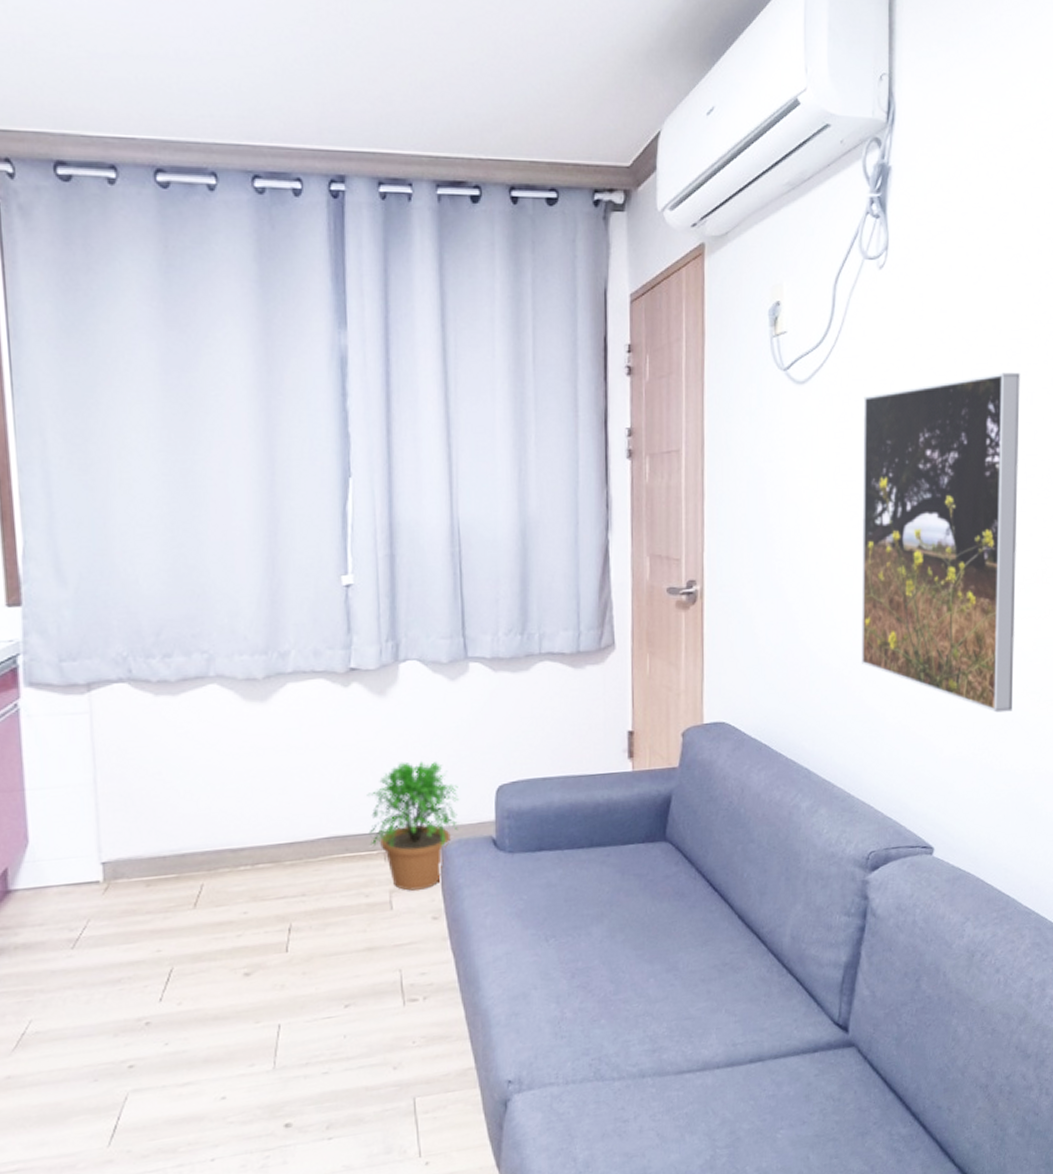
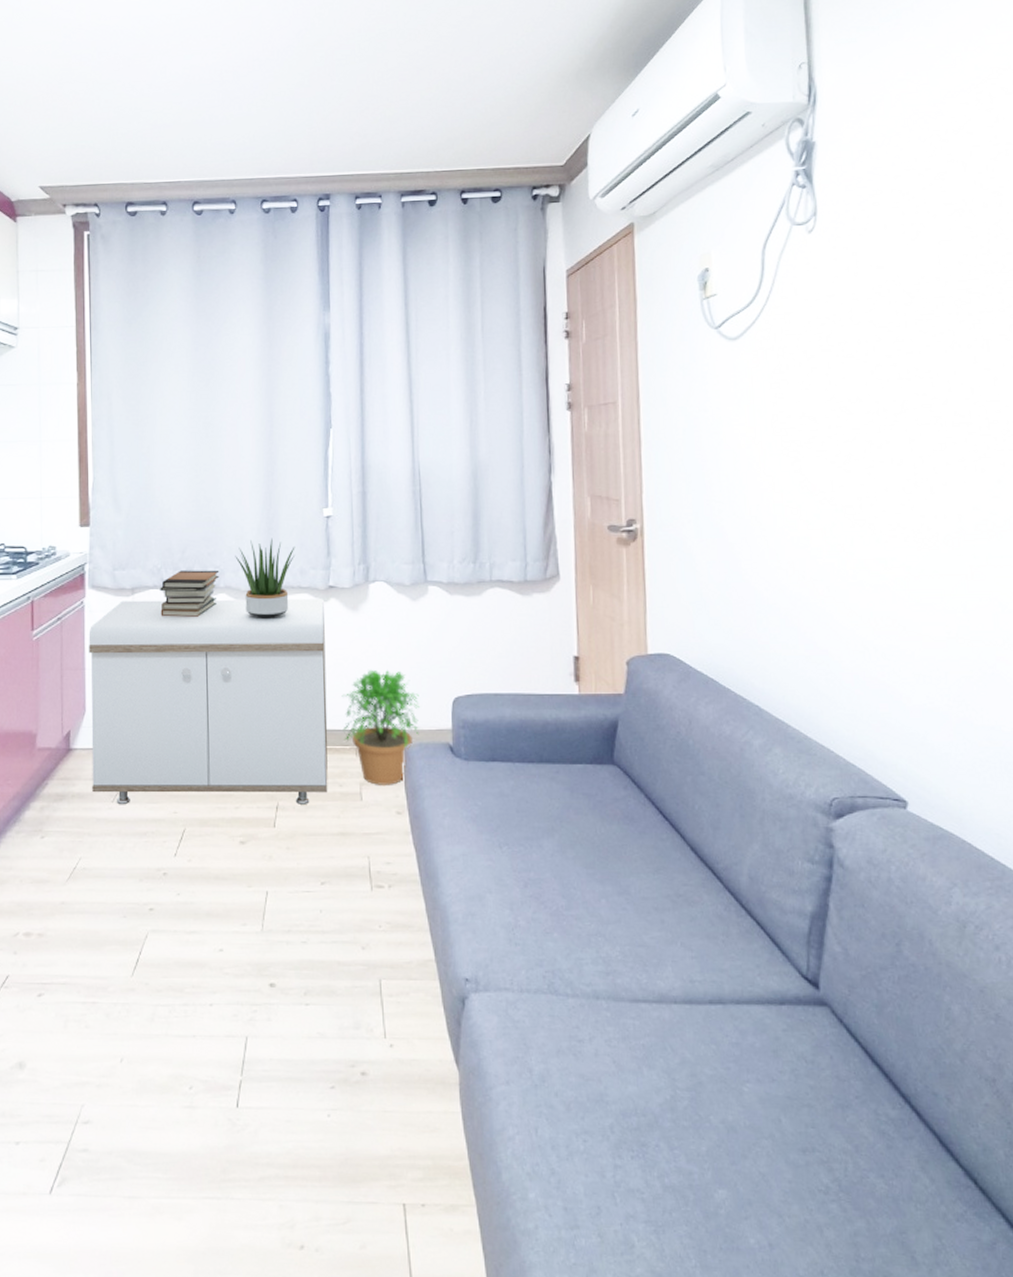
storage bench: none [27,684,352,951] -> present [88,599,328,805]
book stack: none [127,655,209,717] -> present [160,570,220,618]
potted plant: none [228,613,307,712] -> present [235,538,295,619]
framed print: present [861,372,1020,713] -> none [799,321,992,664]

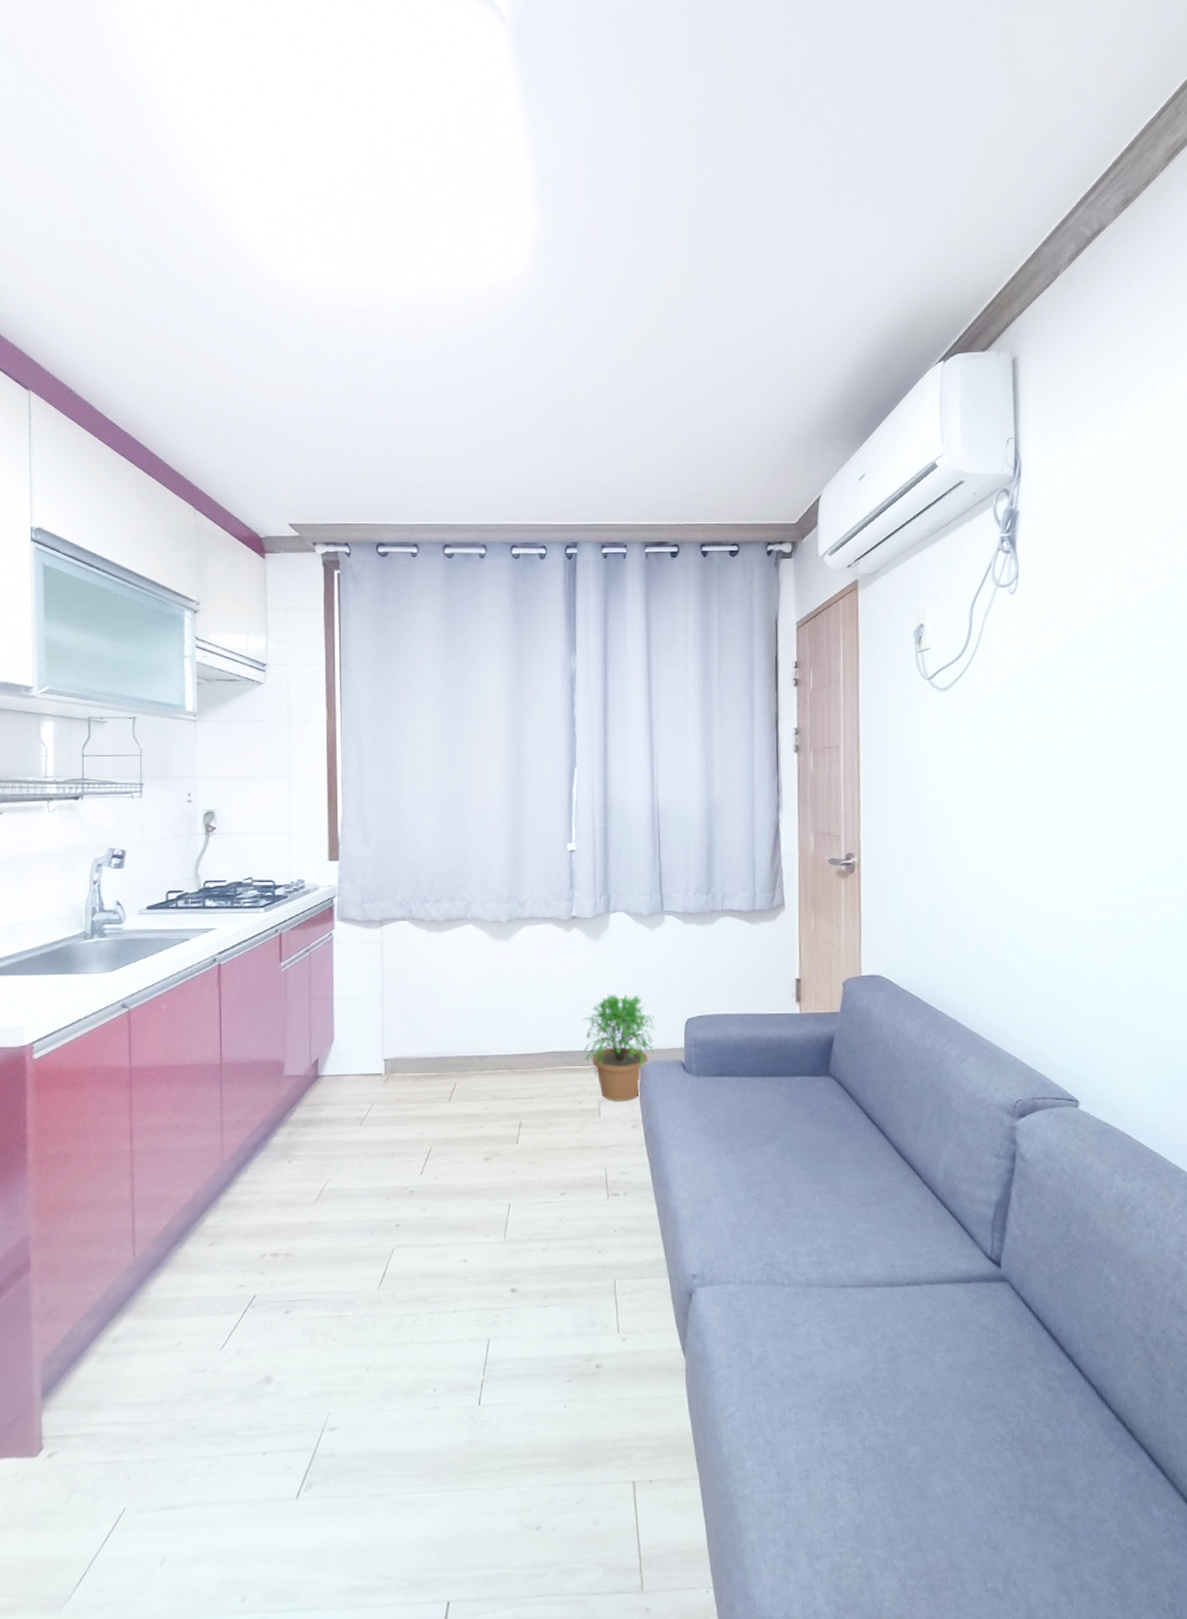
storage bench: present [88,599,328,805] -> none [337,929,569,1128]
book stack: present [160,570,220,618] -> none [408,902,467,948]
potted plant: present [235,538,295,619] -> none [482,871,540,948]

